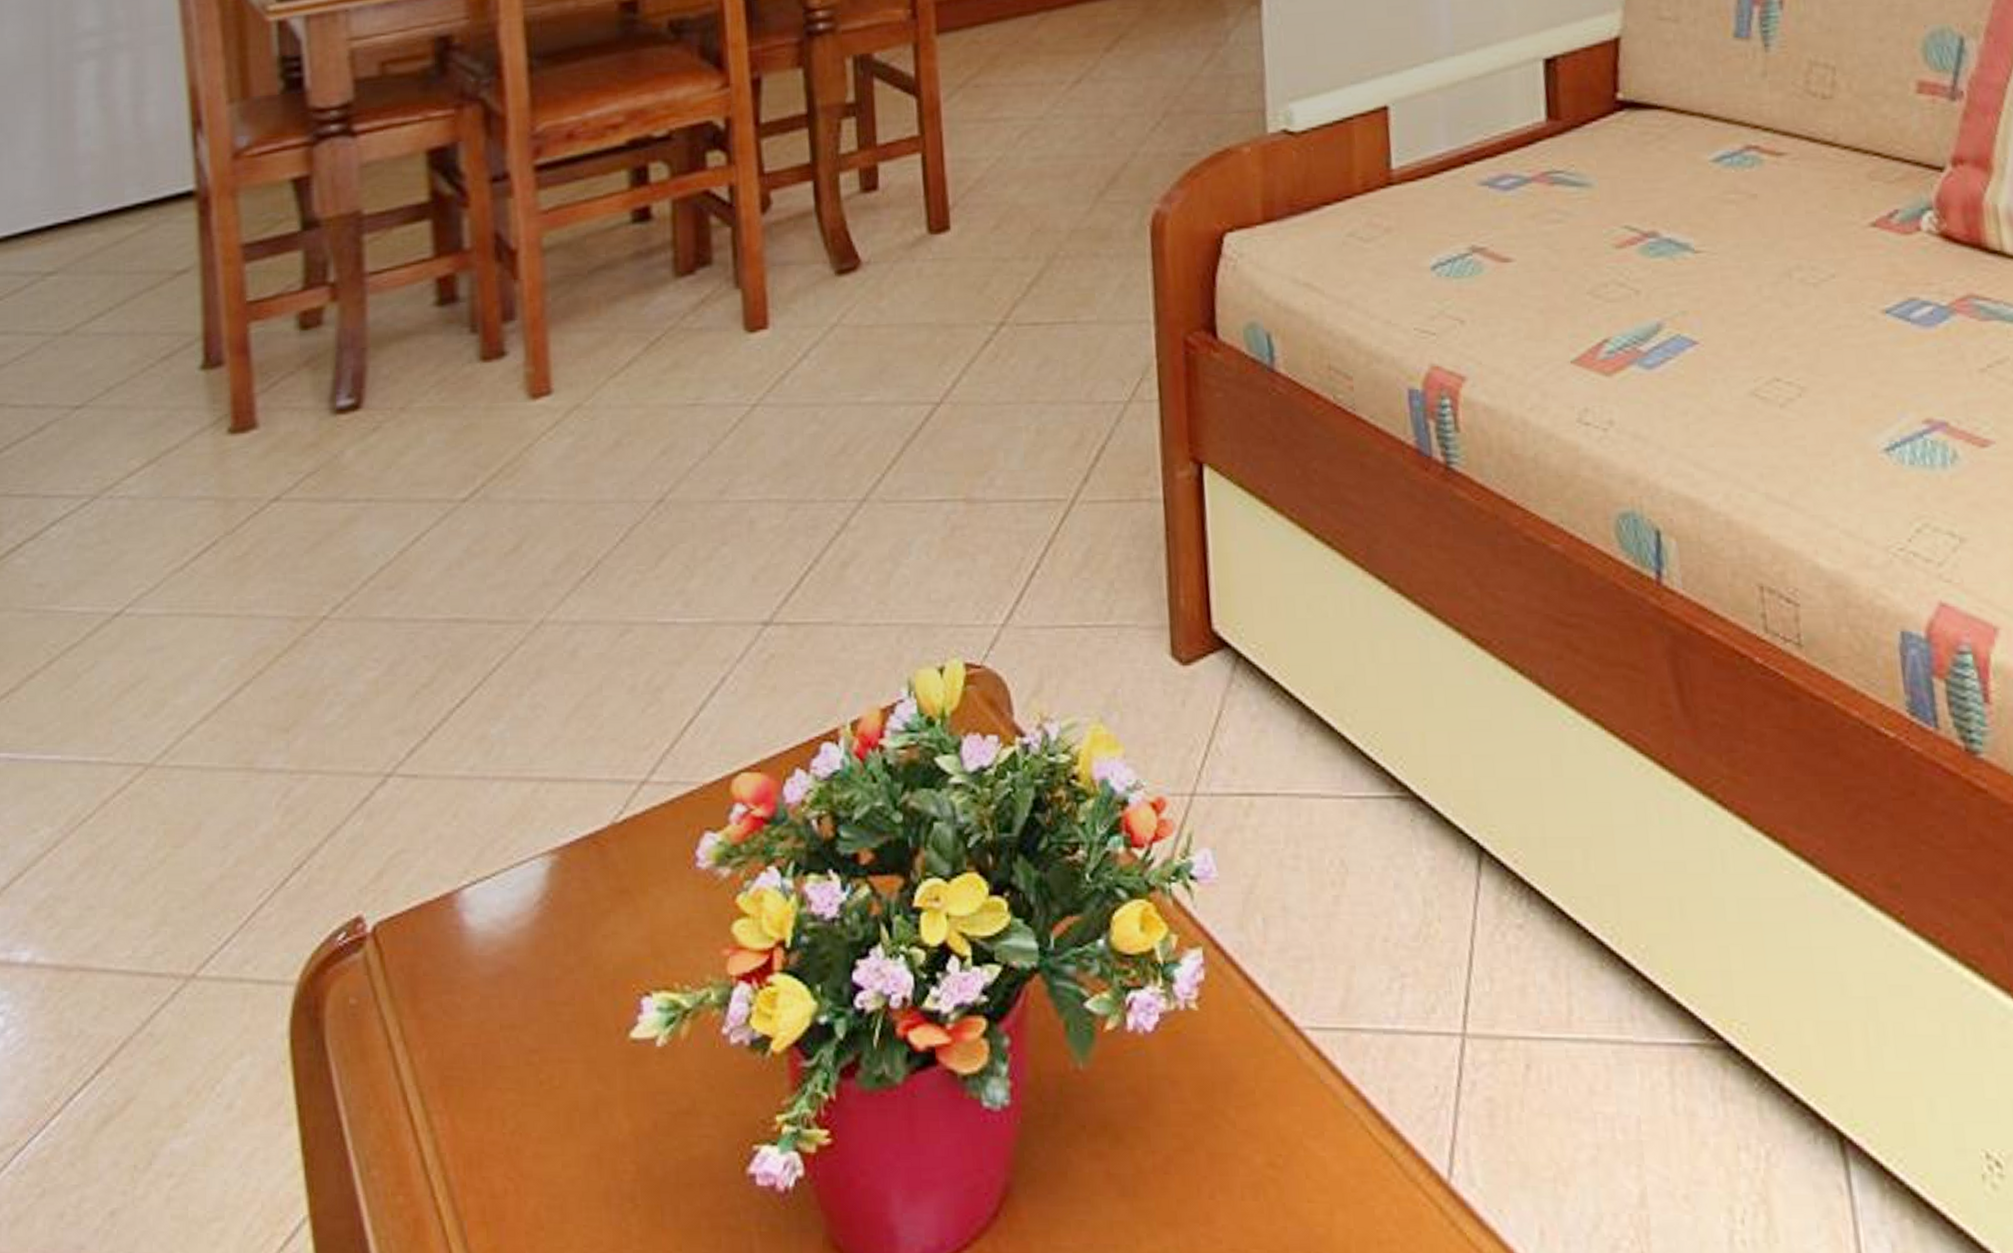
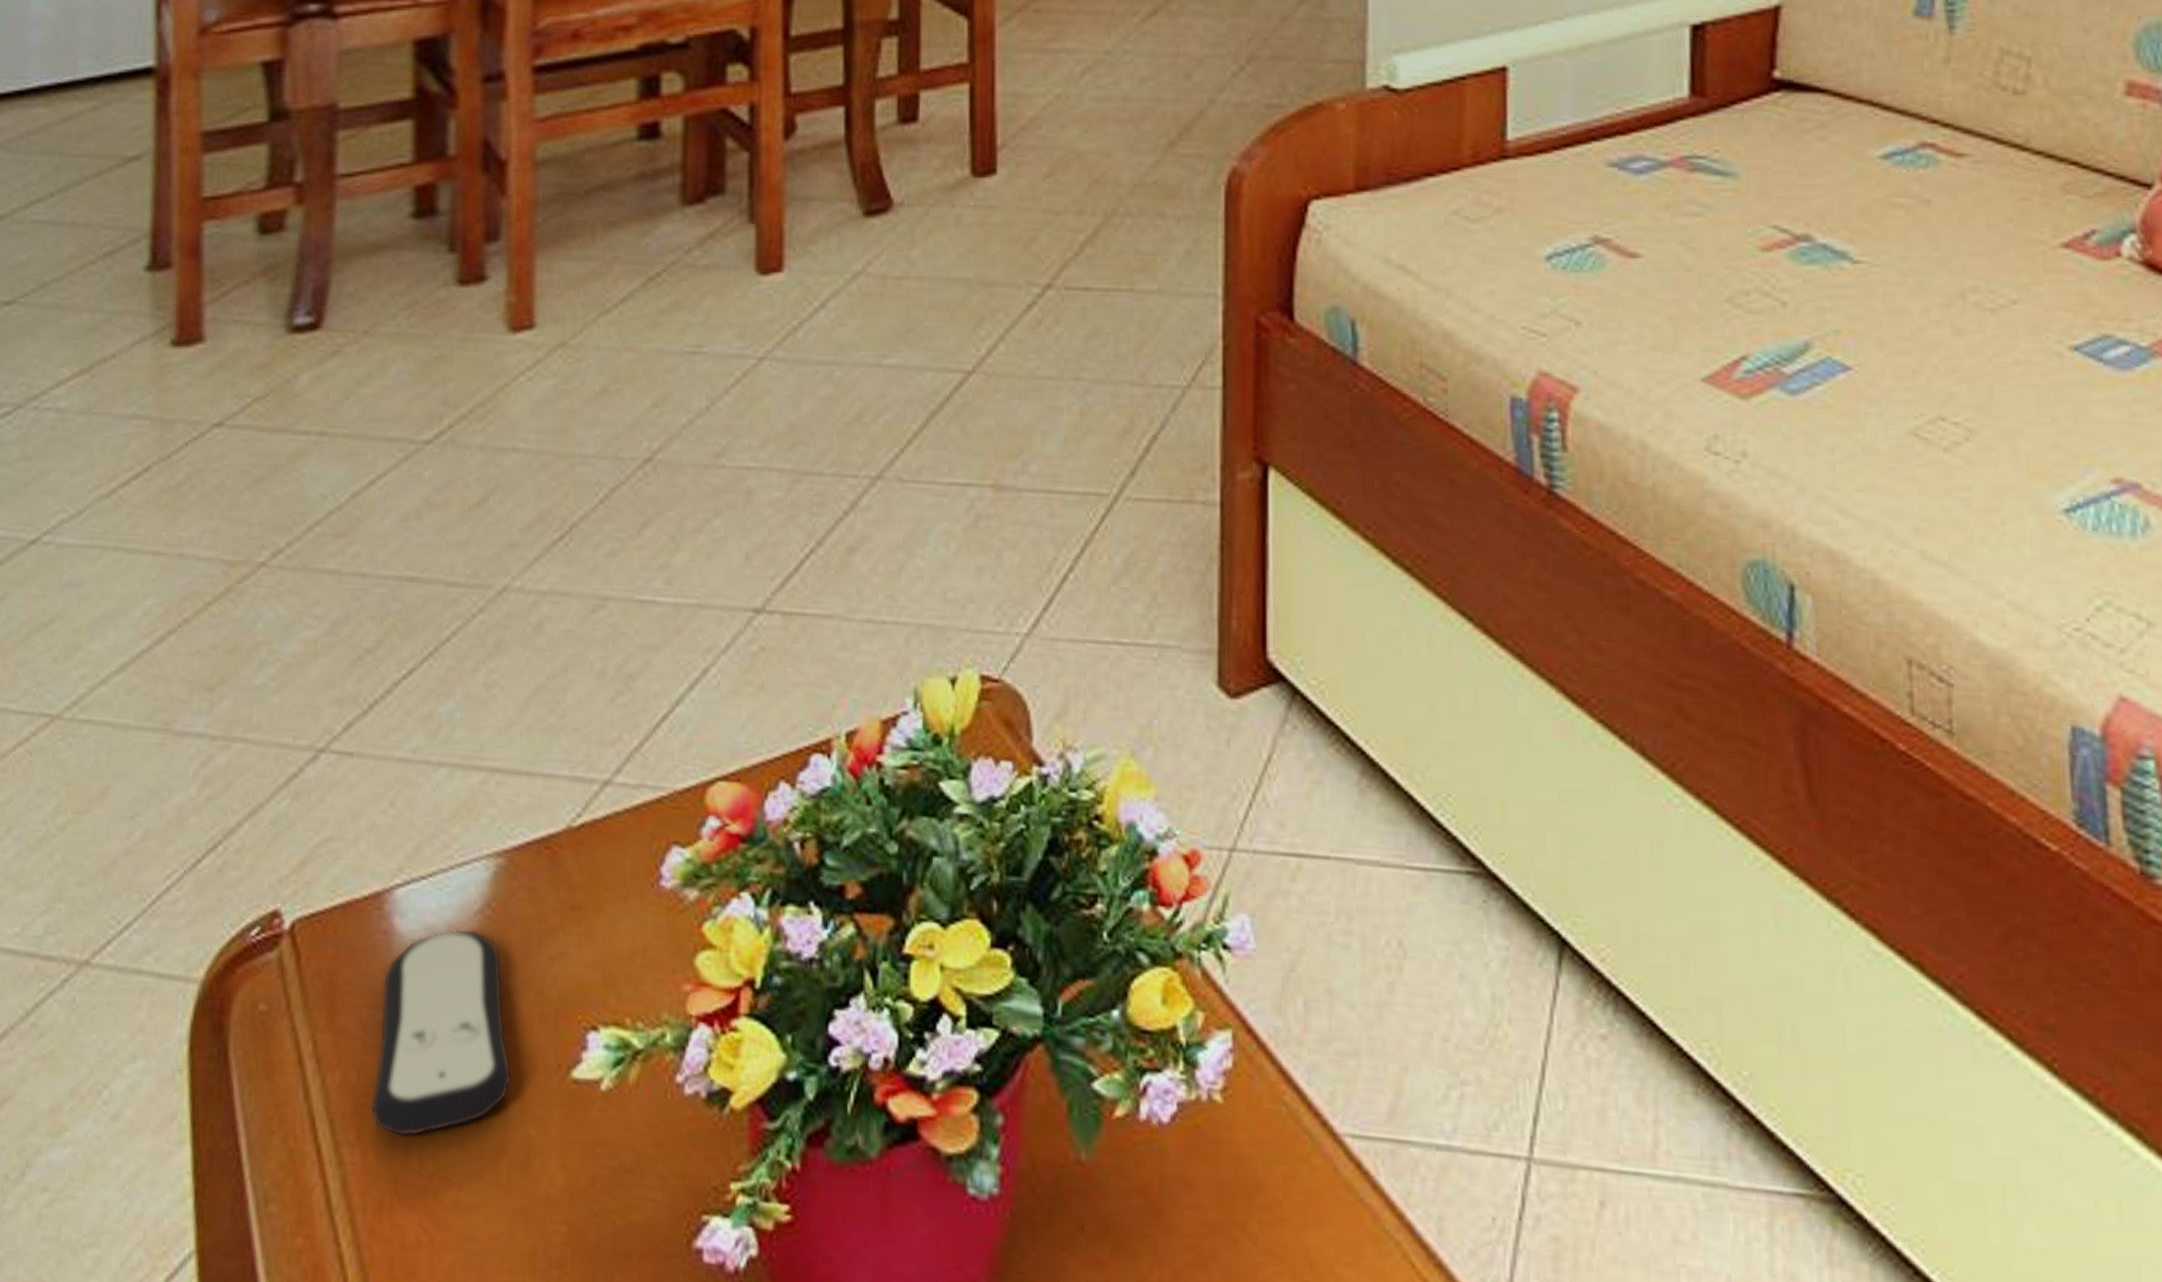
remote control: none [455,917,578,1103] -> present [370,928,512,1138]

